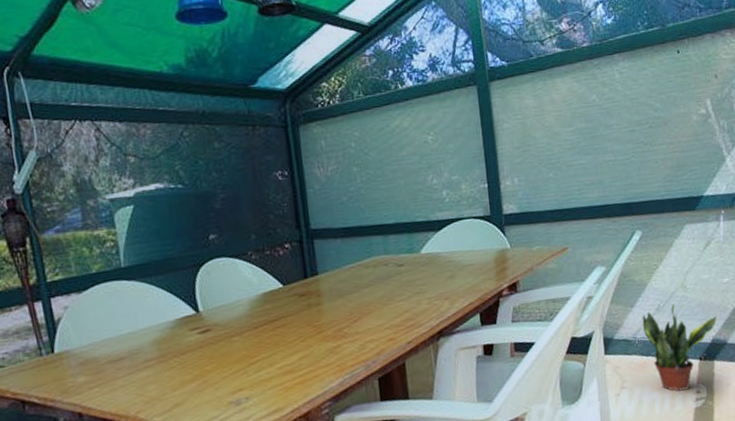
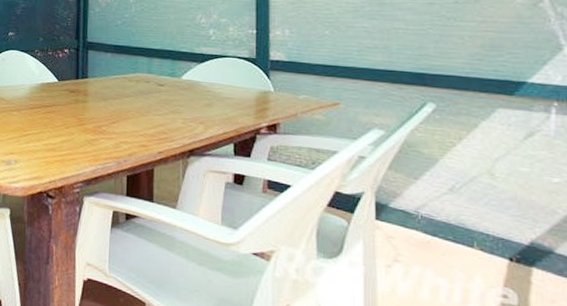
potted plant: present [642,304,717,392] -> none [428,189,539,289]

